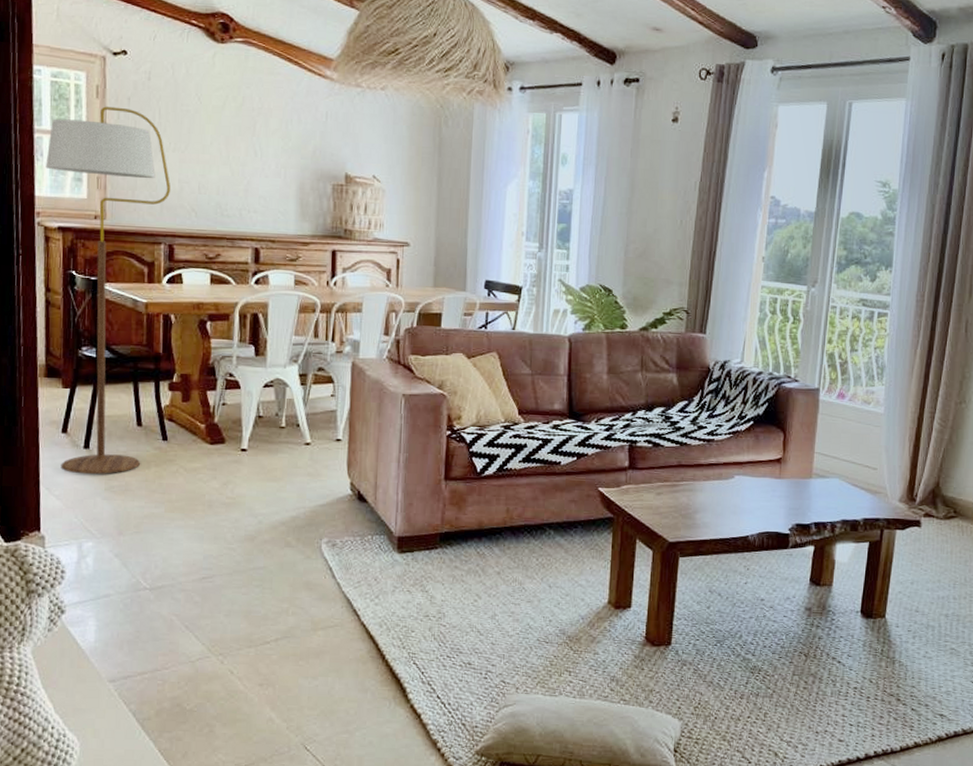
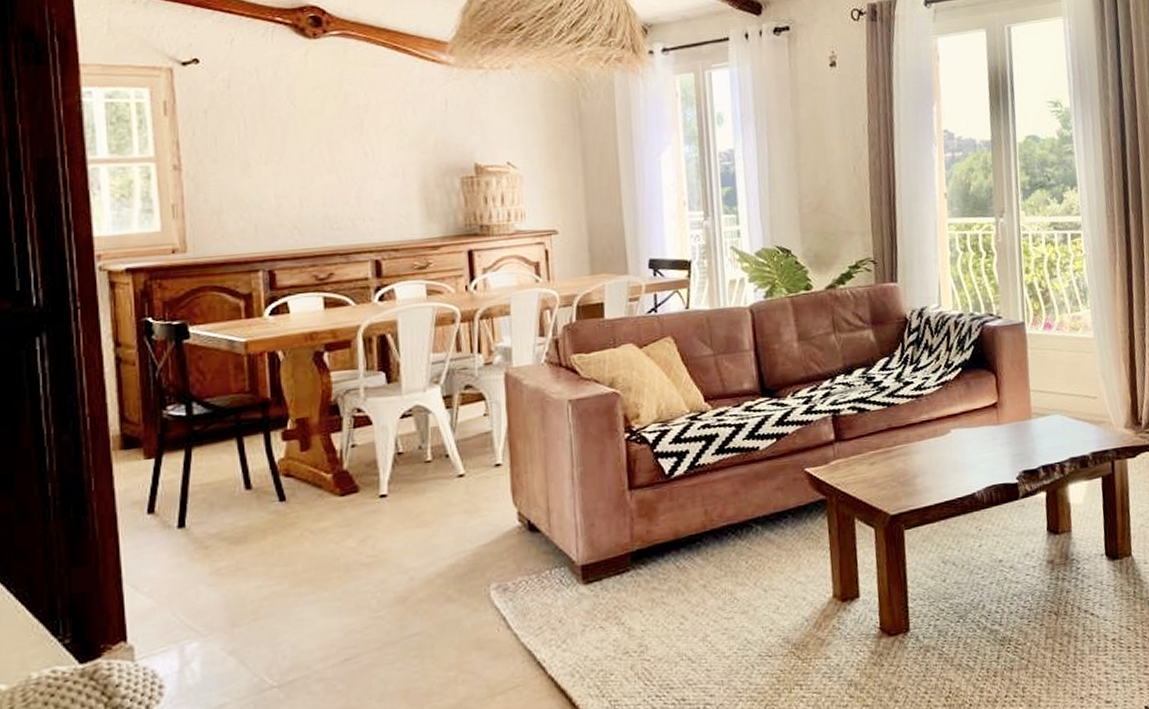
floor lamp: present [45,106,170,475] -> none [105,122,265,561]

